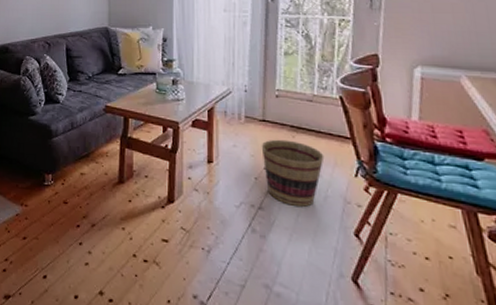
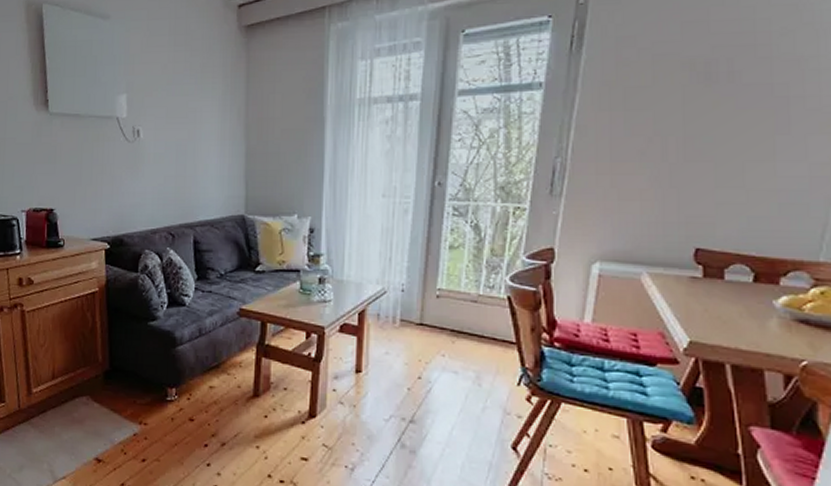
basket: present [261,139,325,207] -> none [416,345,486,419]

